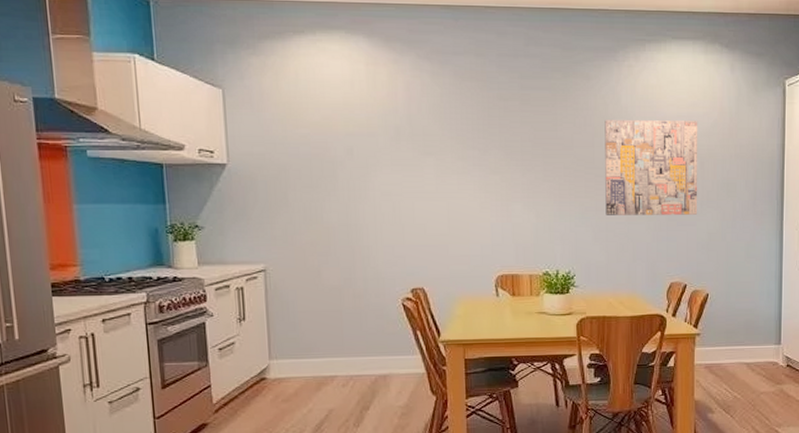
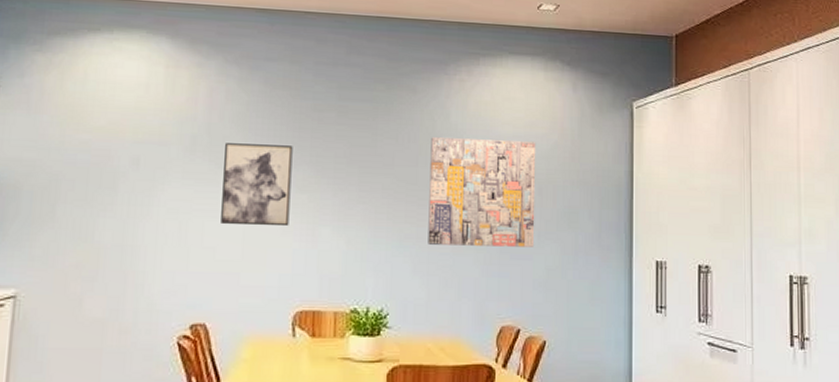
wall art: none [425,132,486,204] -> present [221,143,293,227]

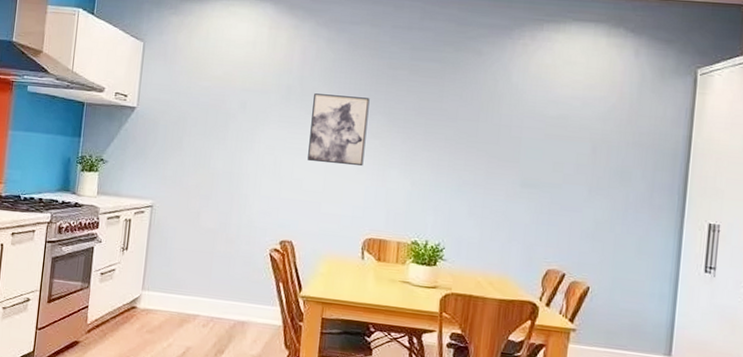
wall art: present [428,137,536,247] -> none [483,95,594,201]

